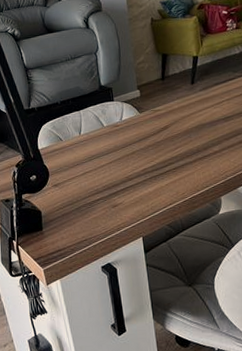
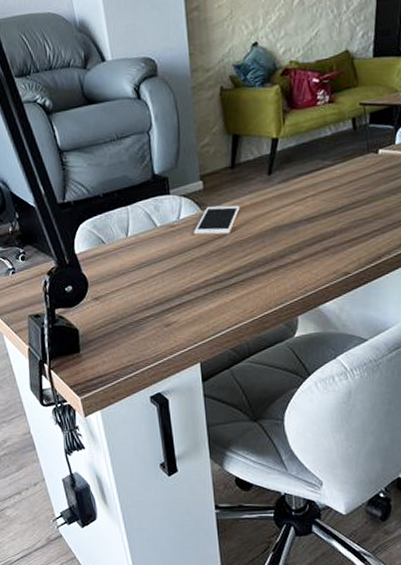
cell phone: none [133,108,170,134] -> present [193,205,240,237]

